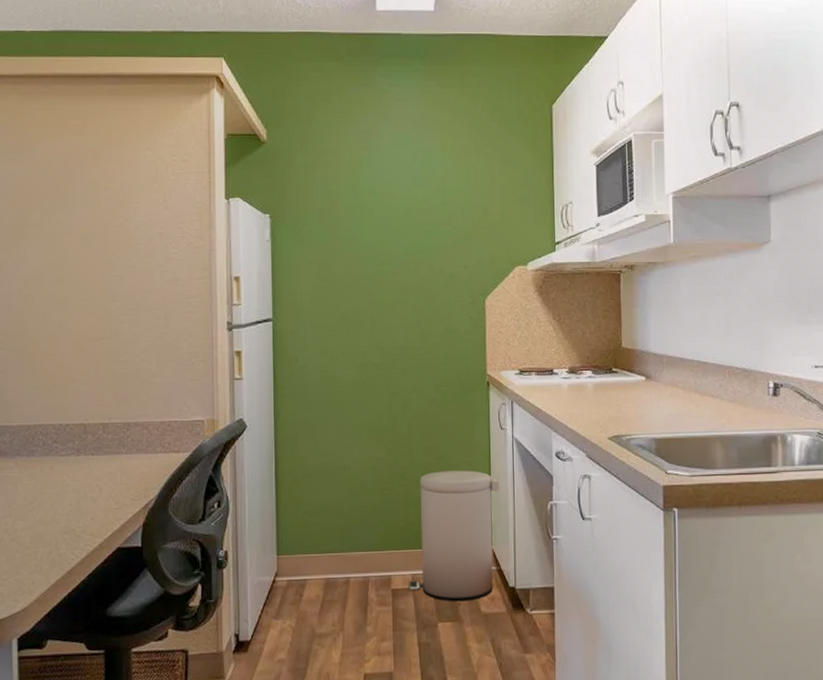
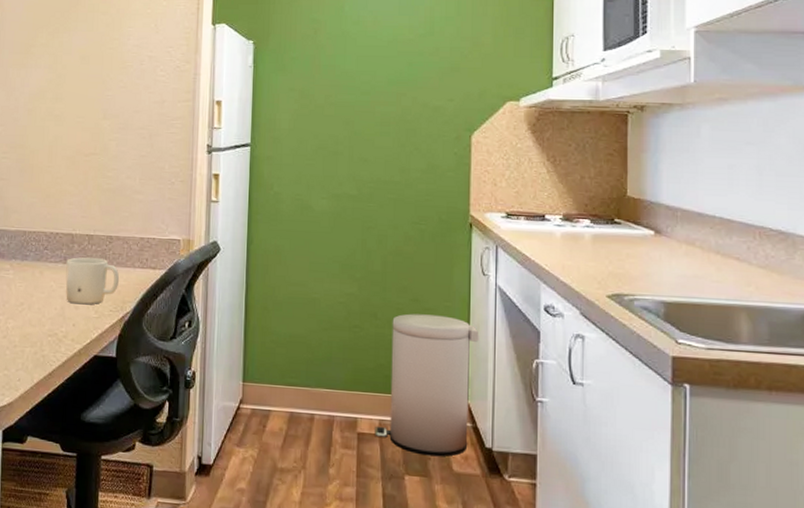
mug: none [80,447,140,497] -> present [65,257,119,305]

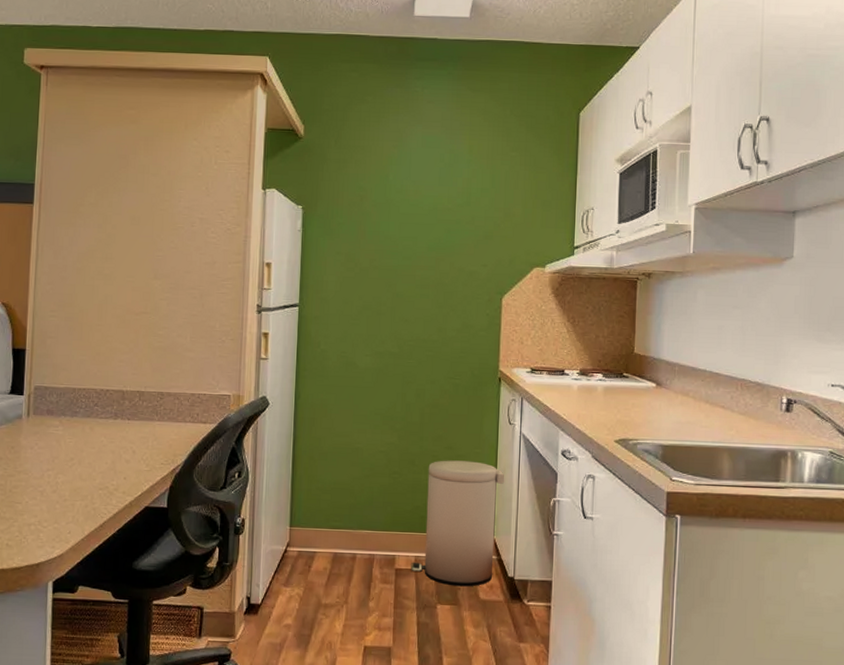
mug: present [65,257,119,305] -> none [116,413,170,459]

